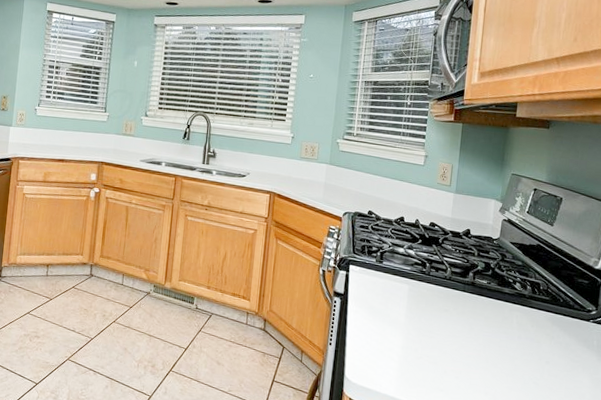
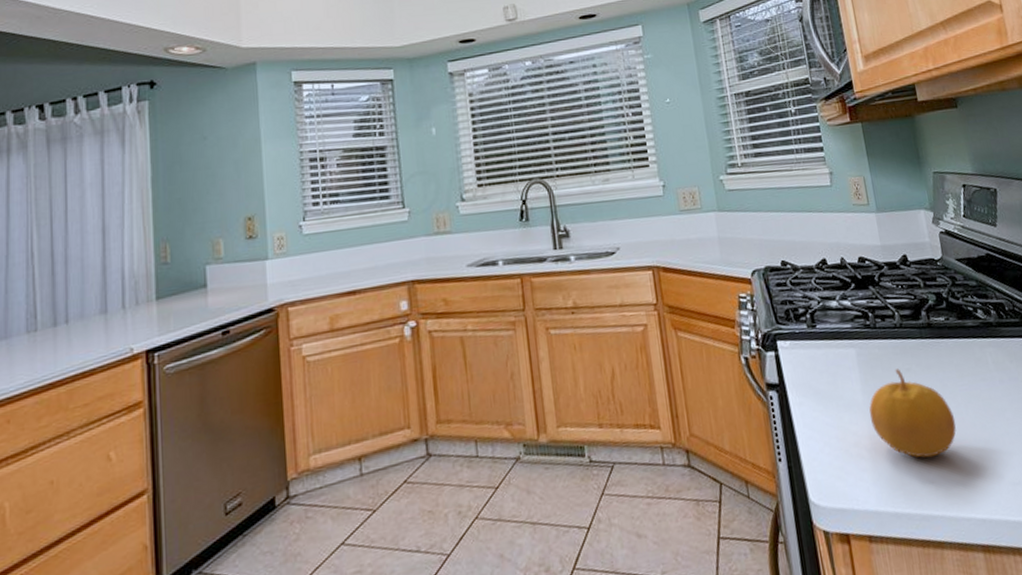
fruit: none [406,307,473,374] -> present [869,369,956,458]

